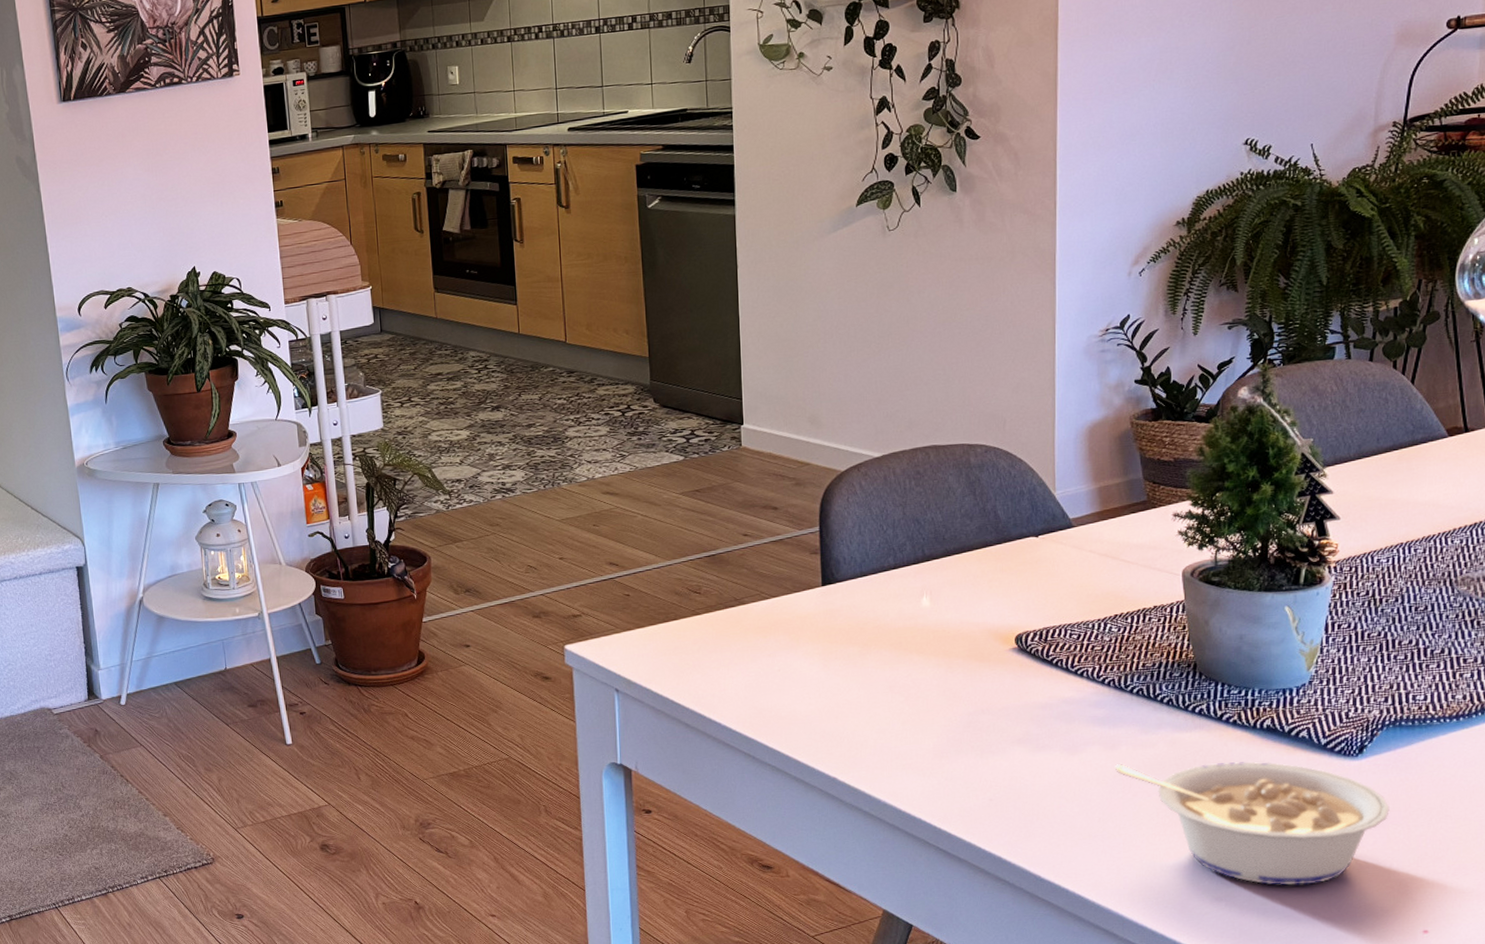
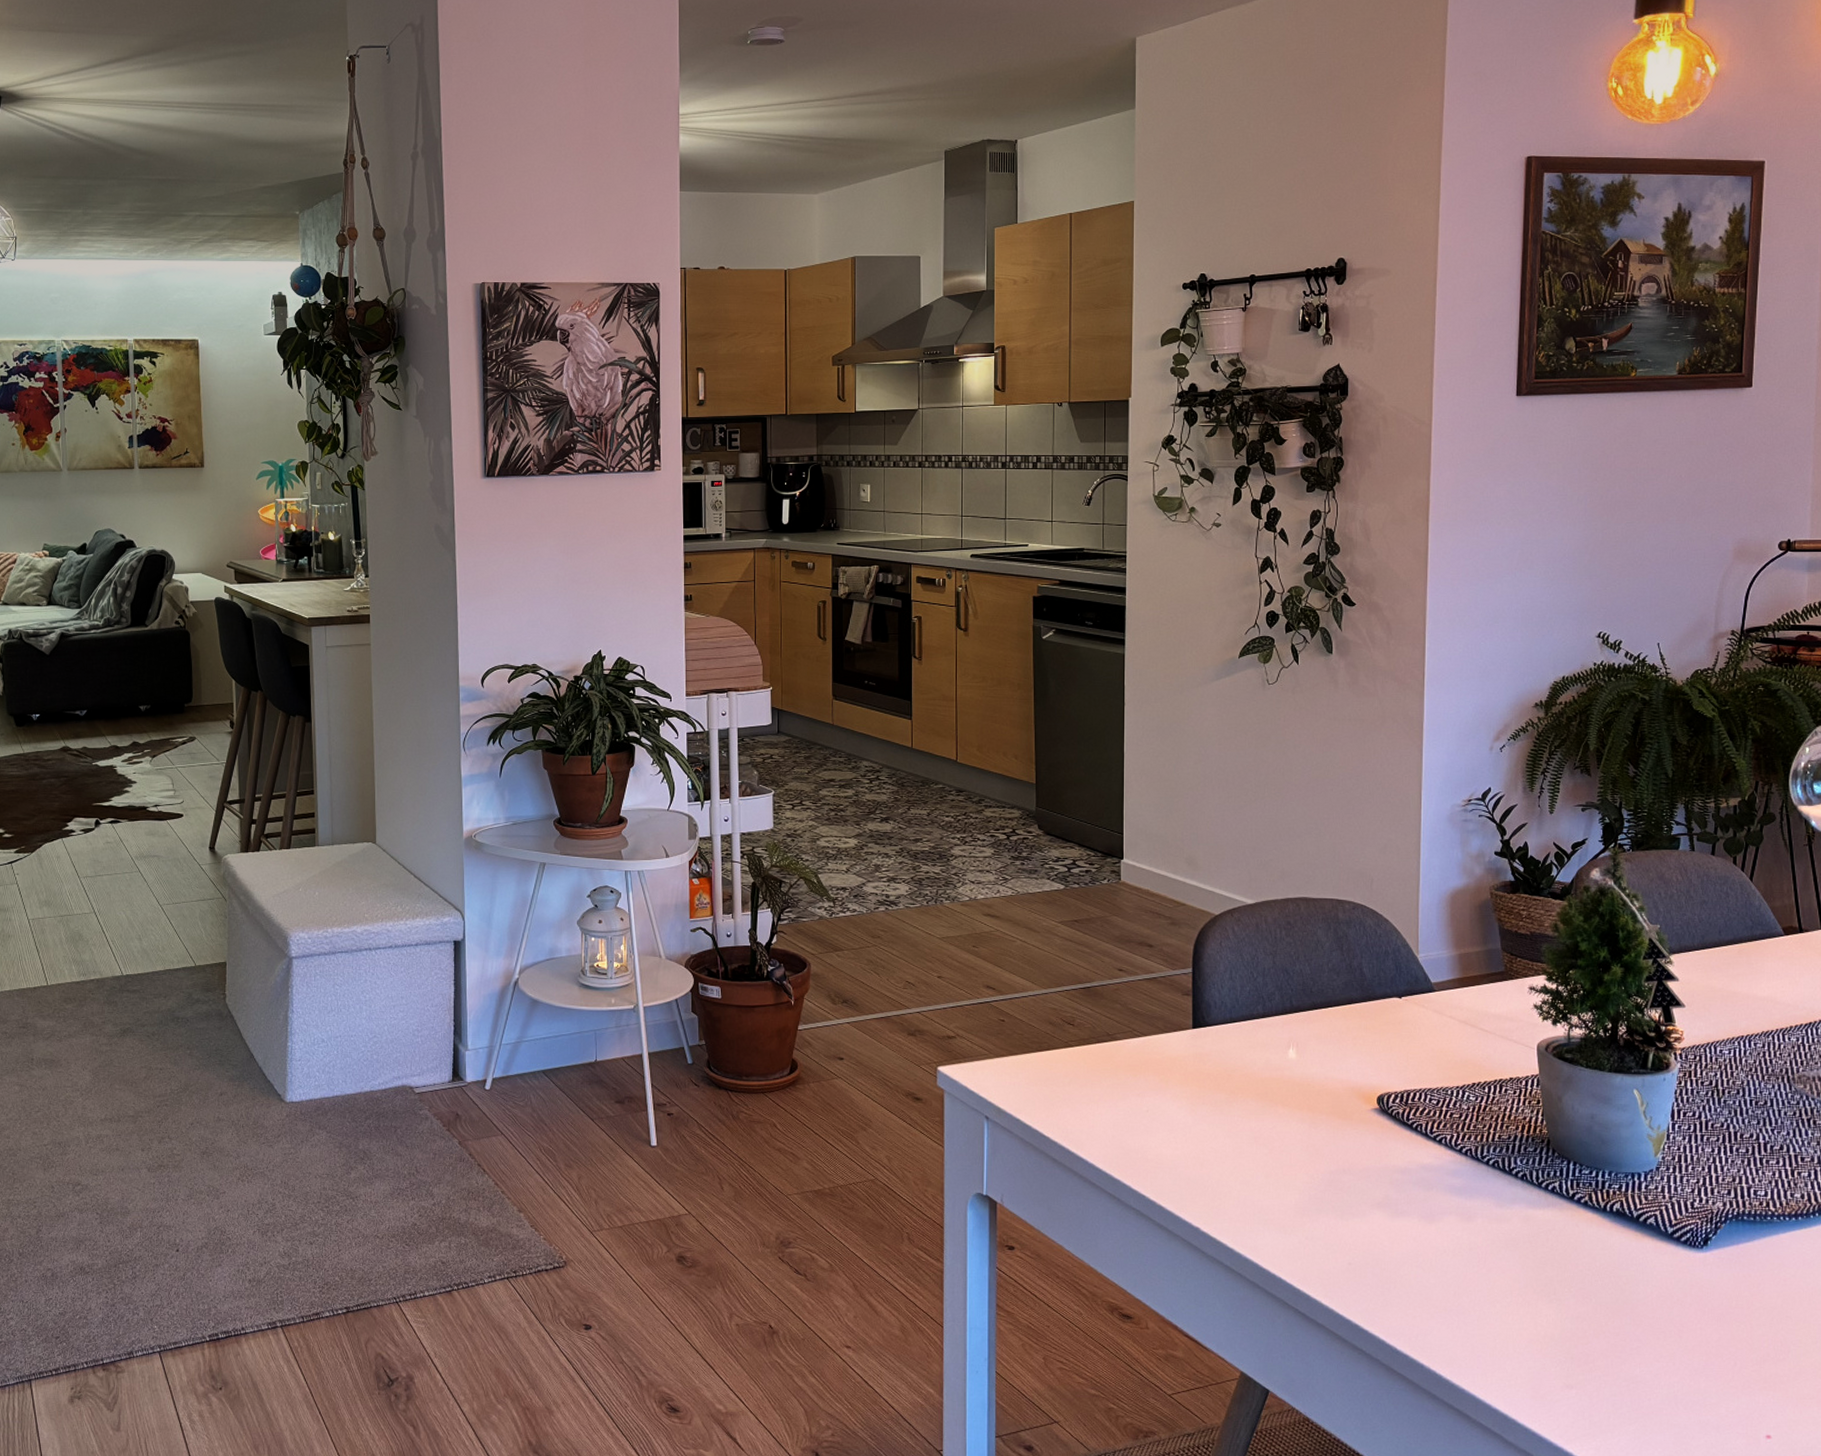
legume: present [1114,761,1390,886] -> none [1470,1237,1733,1378]

